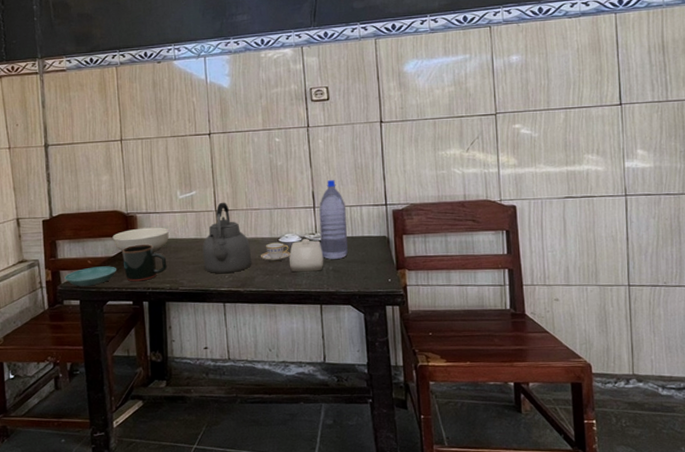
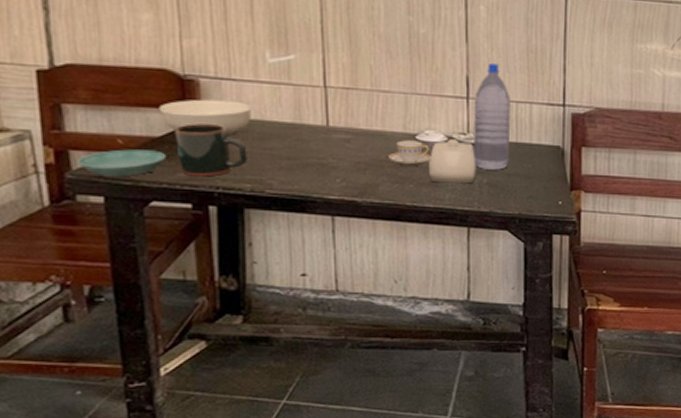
kettle: present [202,202,252,274] -> none [303,75,376,176]

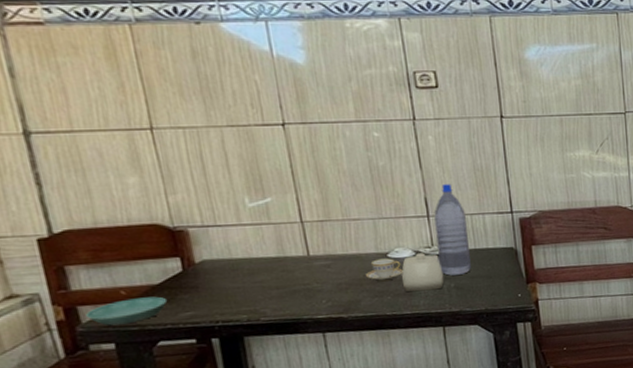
bowl: present [159,99,253,139] -> none [154,244,240,278]
mug: present [175,123,247,177] -> none [171,267,241,315]

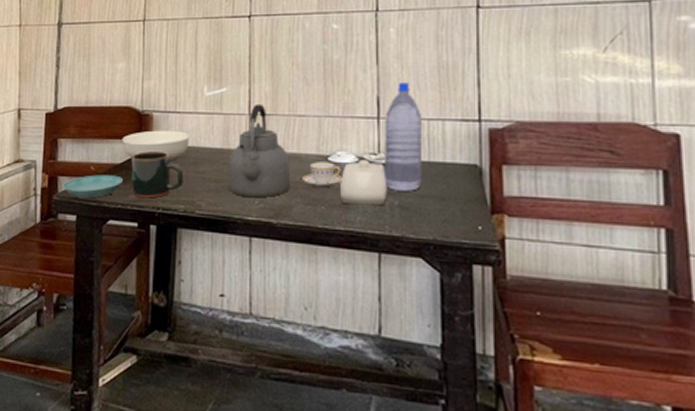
bowl: none [154,244,240,278] -> present [122,130,191,164]
mug: none [171,267,241,315] -> present [131,151,184,199]
kettle: none [287,211,356,298] -> present [228,103,291,198]

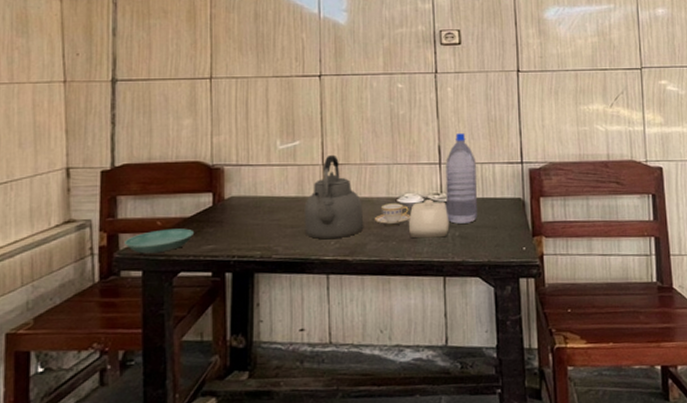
bowl: present [122,130,191,164] -> none [191,182,265,214]
mug: present [131,151,184,199] -> none [202,203,259,248]

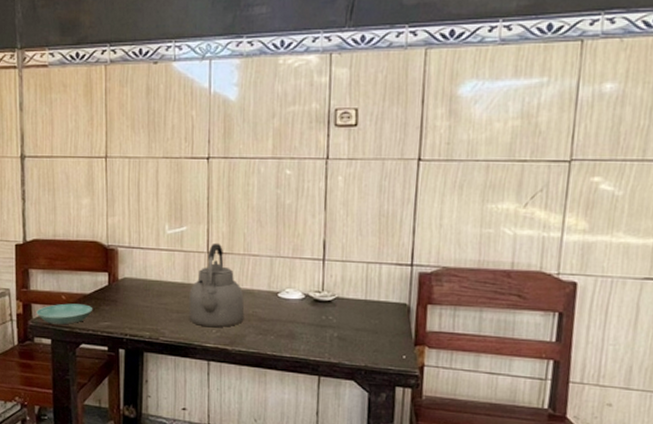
teacup: present [375,203,410,226] -> none [255,297,290,321]
sugar bowl: present [409,199,450,239] -> none [288,296,329,337]
water bottle: present [446,133,478,224] -> none [326,228,363,325]

